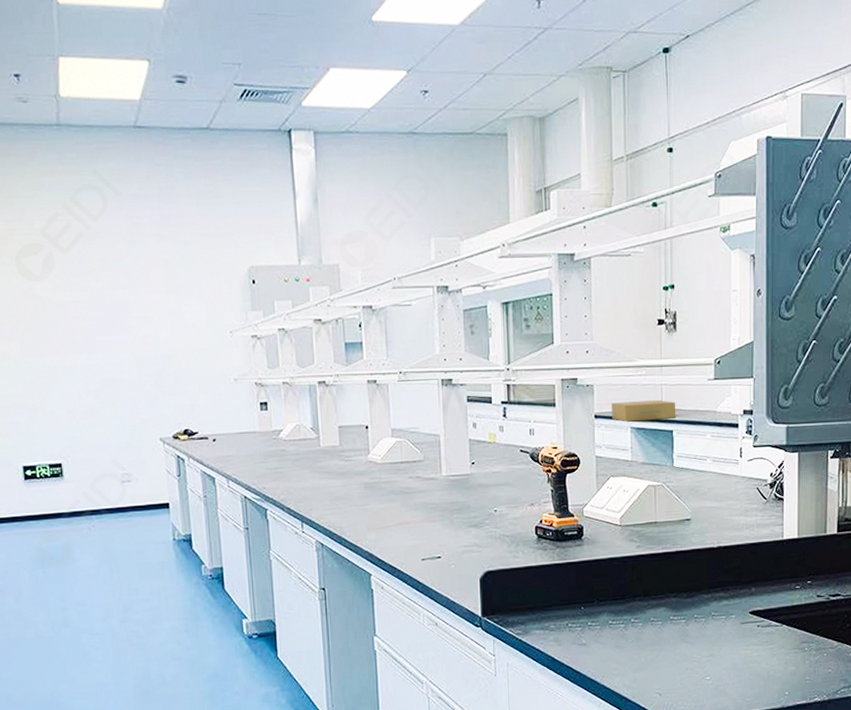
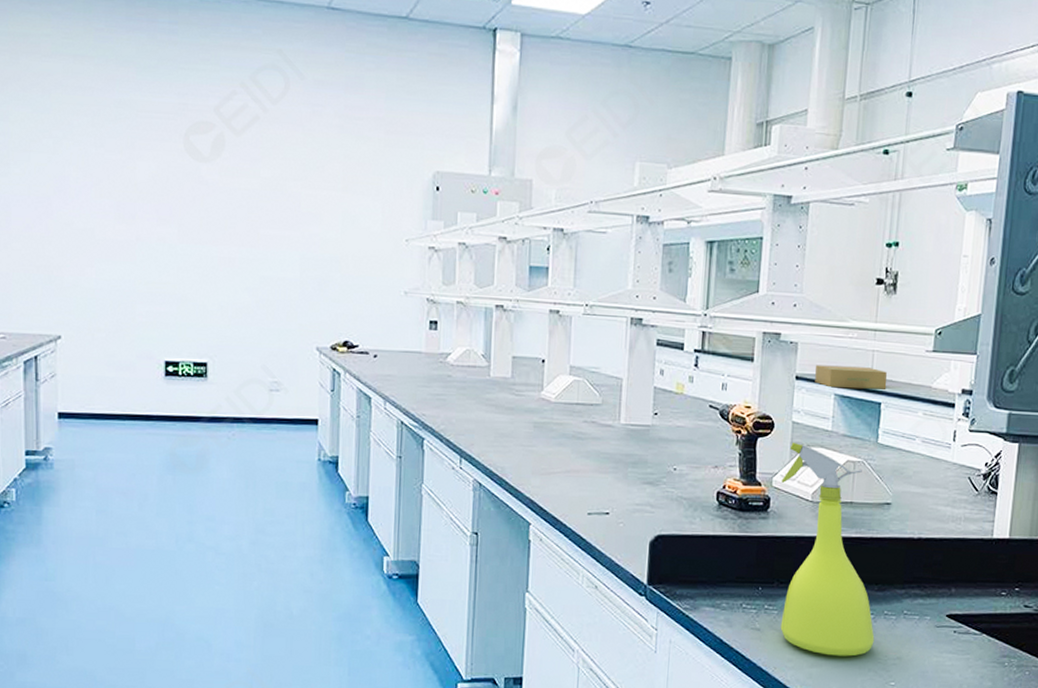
spray bottle: none [591,474,688,660] -> present [780,442,875,657]

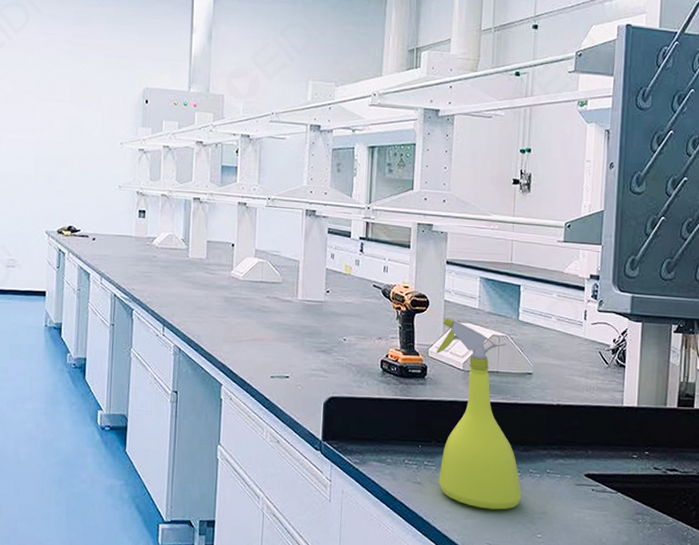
box: present [815,365,887,391] -> none [463,252,525,275]

